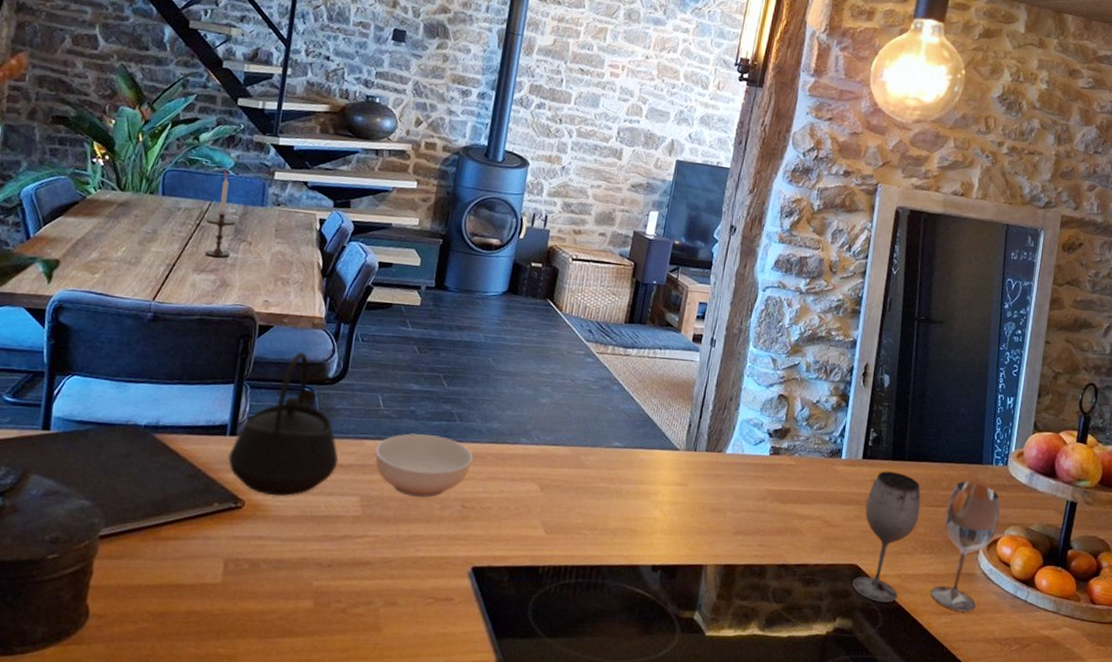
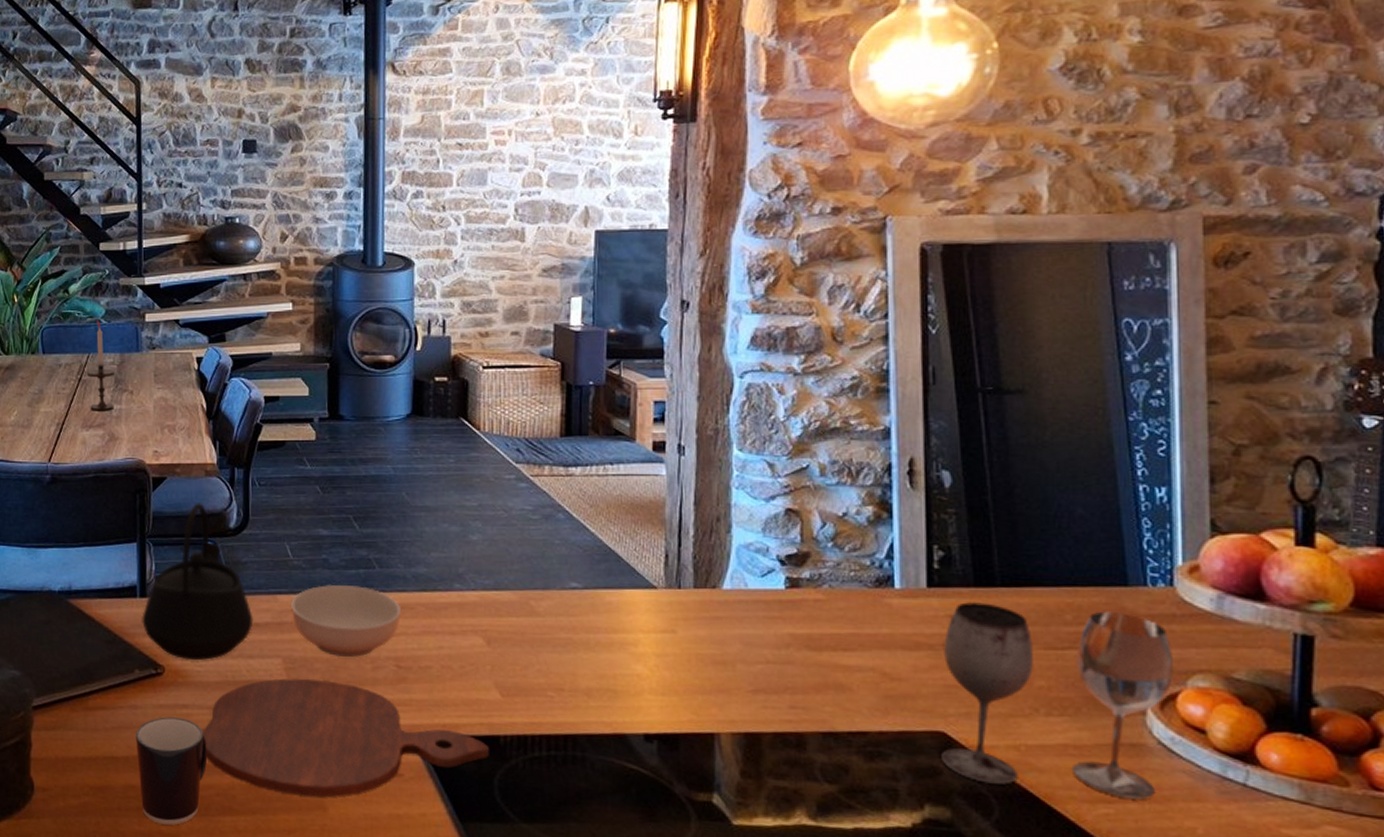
mug: none [201,547,277,648] -> present [136,717,208,825]
cutting board: none [273,514,529,619] -> present [203,678,489,797]

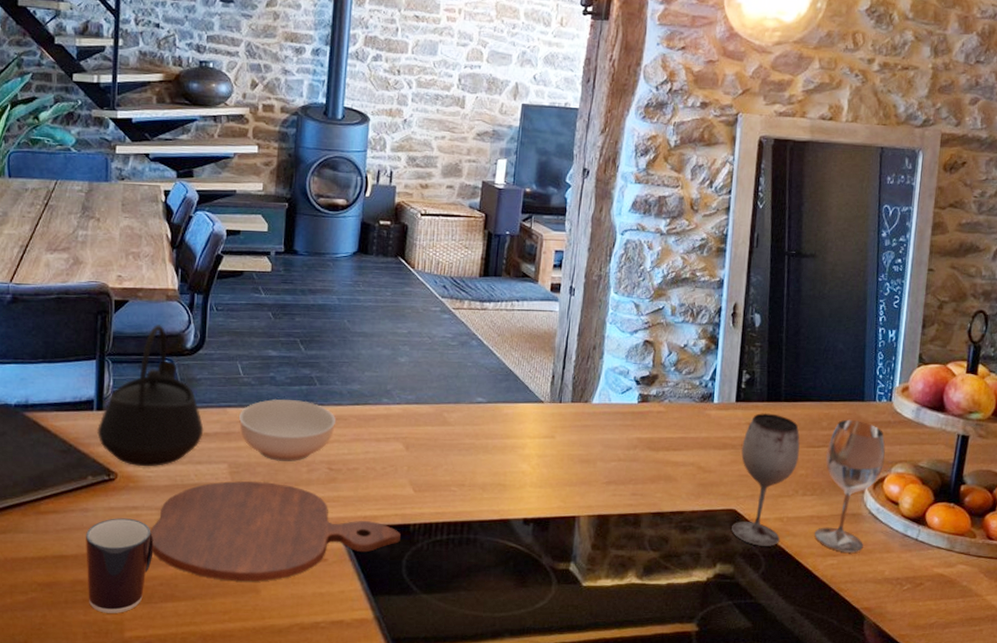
candlestick: present [86,320,116,411] -> none [53,149,83,236]

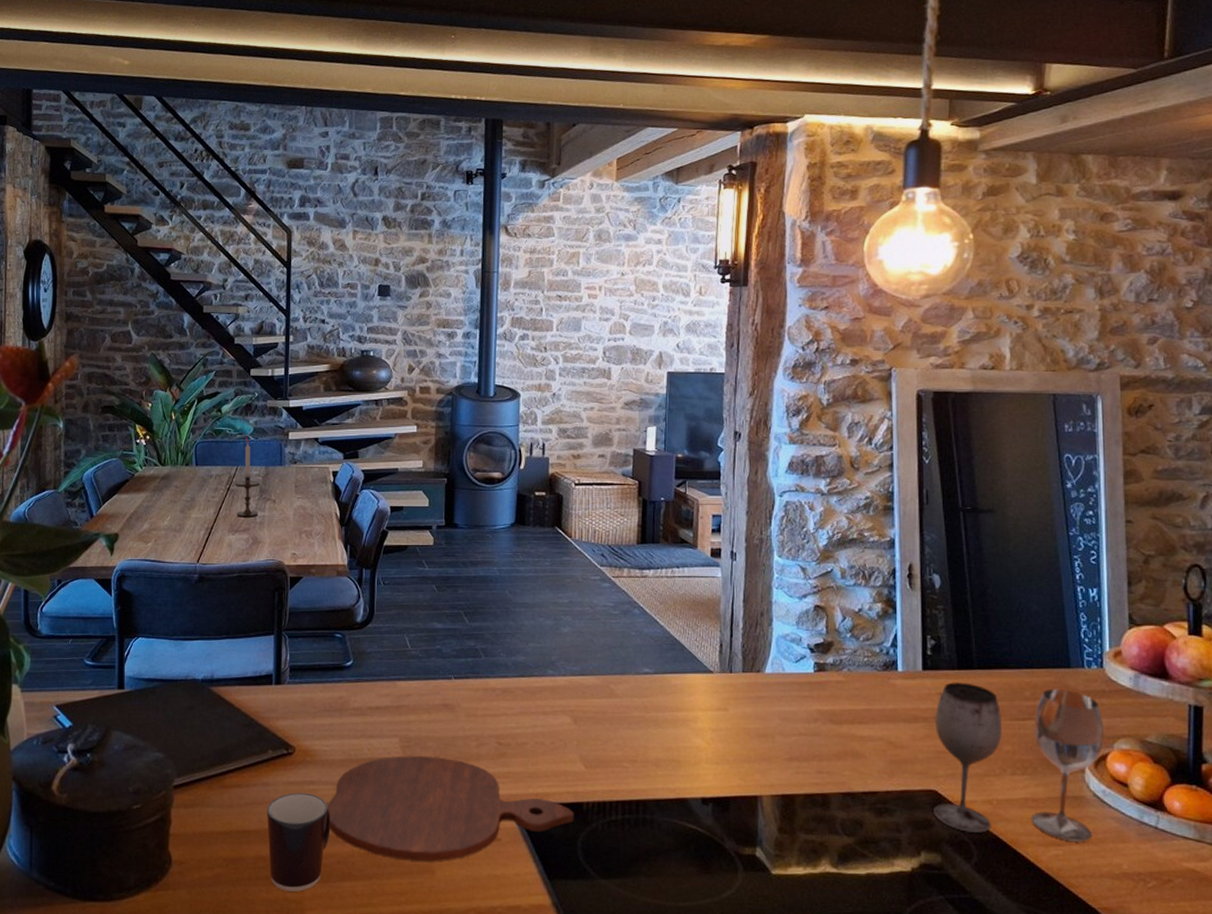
candlestick: none [53,149,83,236] -> present [234,437,261,518]
kettle: present [97,323,204,467] -> none [276,598,375,741]
bowl: present [239,399,337,461] -> none [409,672,503,736]

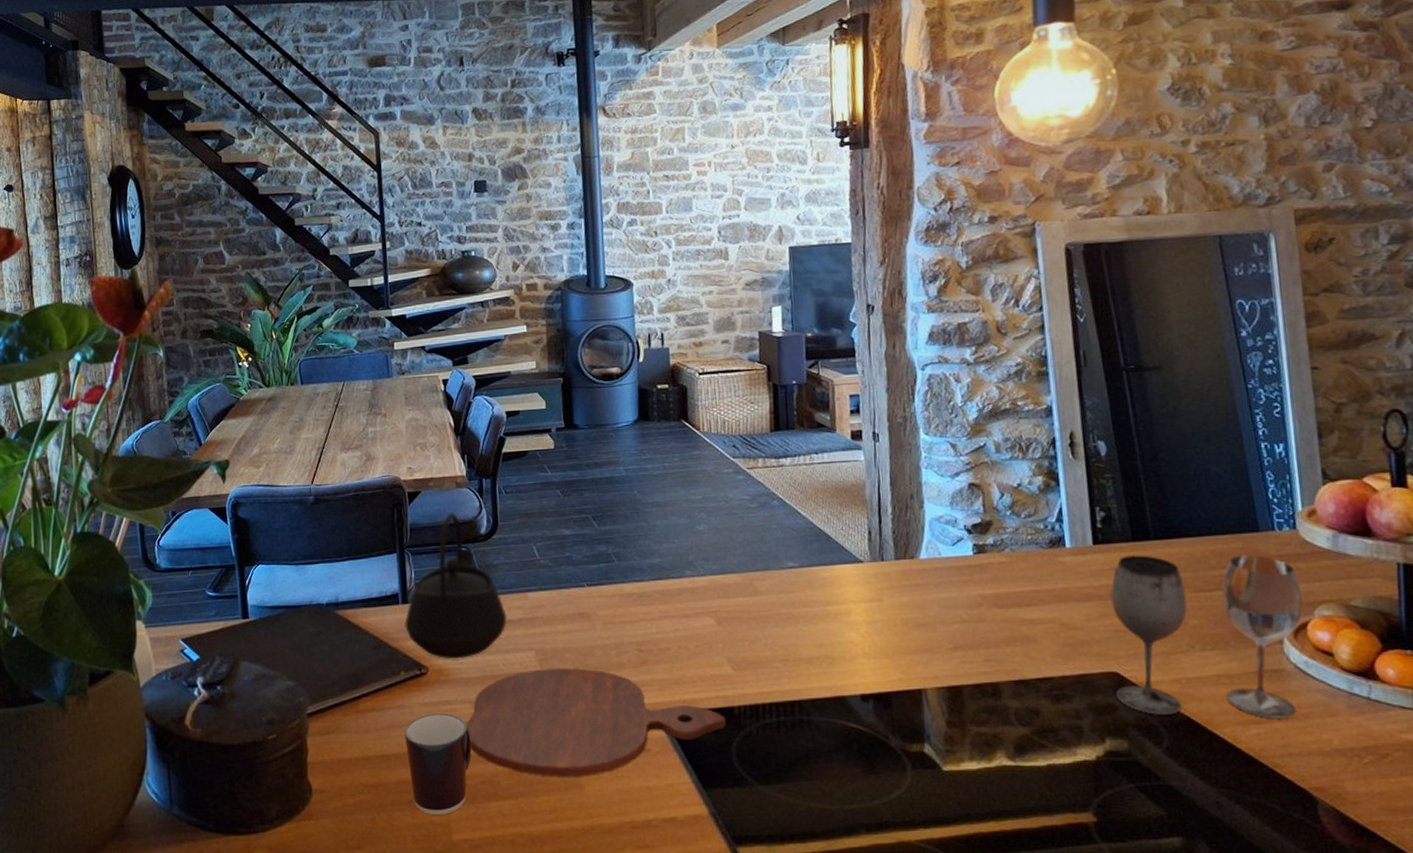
candlestick: present [234,437,261,518] -> none [342,351,370,435]
kettle: none [276,598,375,741] -> present [405,512,507,659]

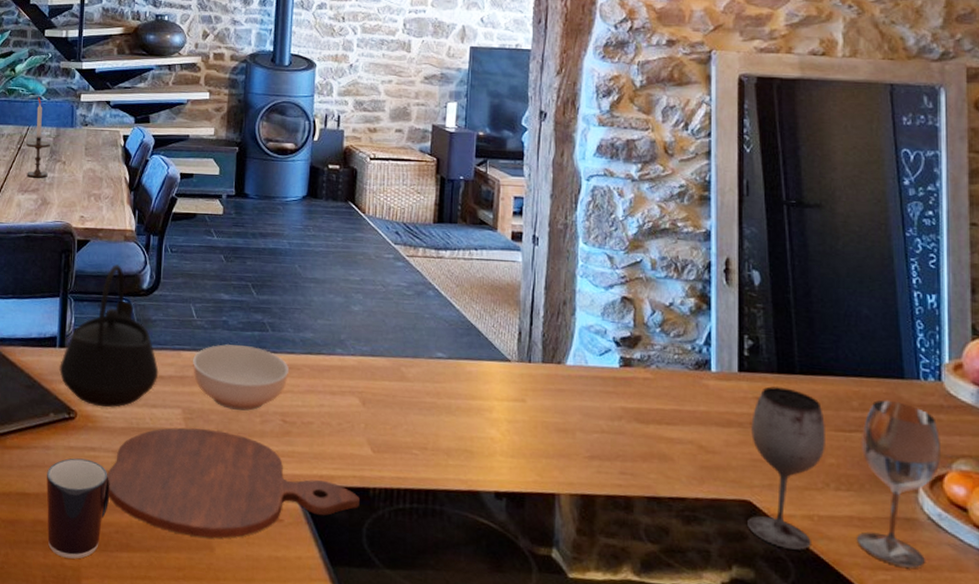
candlestick: none [342,351,370,435] -> present [25,97,51,178]
bowl: none [540,579,640,645] -> present [193,344,290,411]

